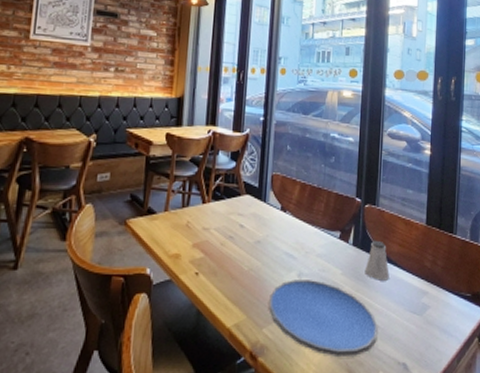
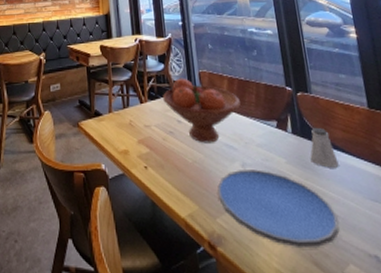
fruit bowl: none [228,179,309,251] -> present [163,78,240,143]

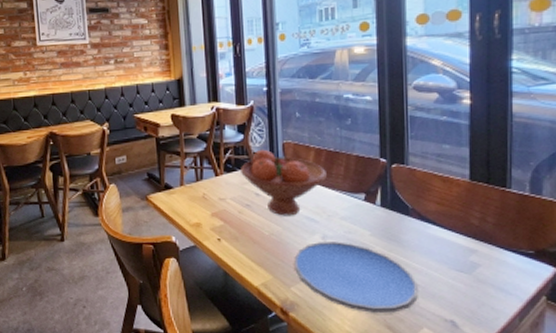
saltshaker: present [310,127,339,168] -> none [397,200,427,240]

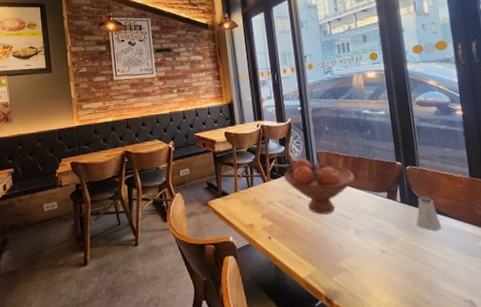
plate: present [294,242,418,314] -> none [333,234,440,298]
saltshaker: none [397,200,427,240] -> present [416,196,442,230]

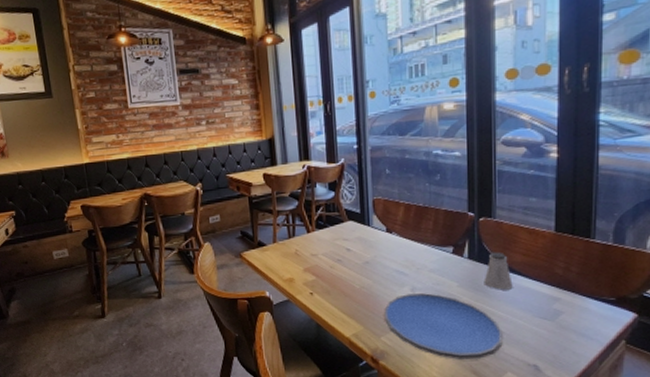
fruit bowl: present [284,158,355,215] -> none [332,205,416,270]
plate: none [333,234,440,298] -> present [384,293,503,361]

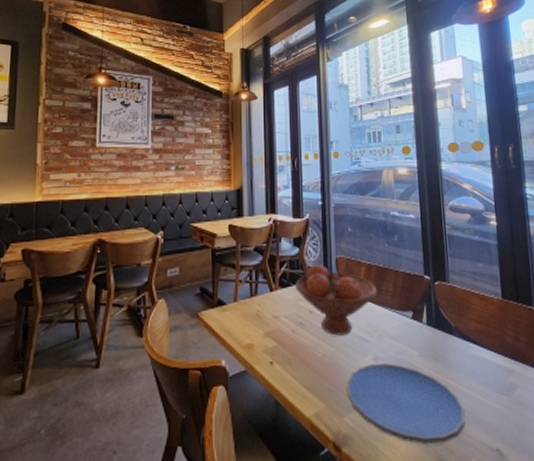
fruit bowl: none [332,205,416,270] -> present [295,263,377,336]
saltshaker: present [484,252,513,290] -> none [443,318,470,361]

